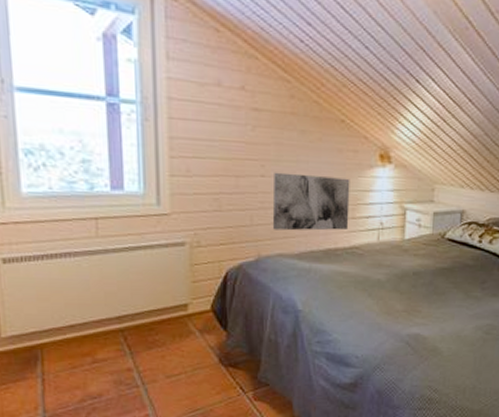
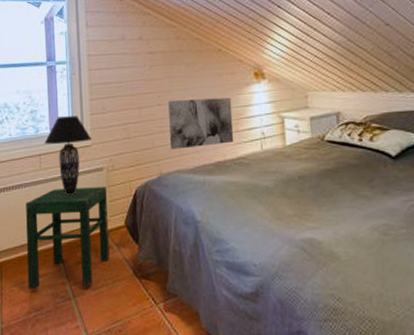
stool: none [76,262,190,376] -> present [26,187,110,290]
table lamp: none [102,173,172,272] -> present [44,116,93,196]

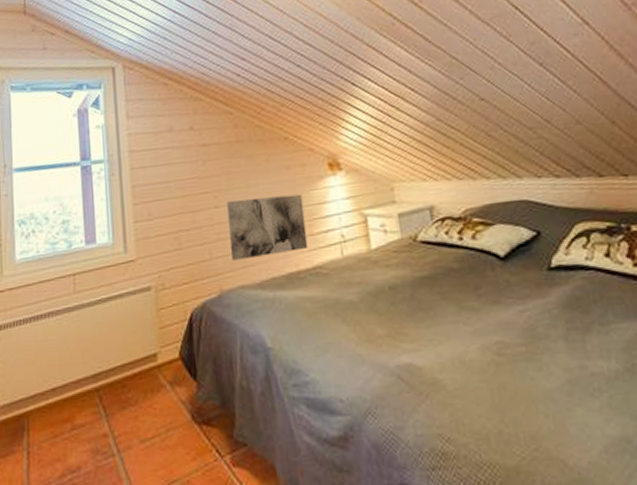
stool: present [26,187,110,290] -> none [57,310,162,446]
table lamp: present [44,116,93,196] -> none [79,224,137,324]

